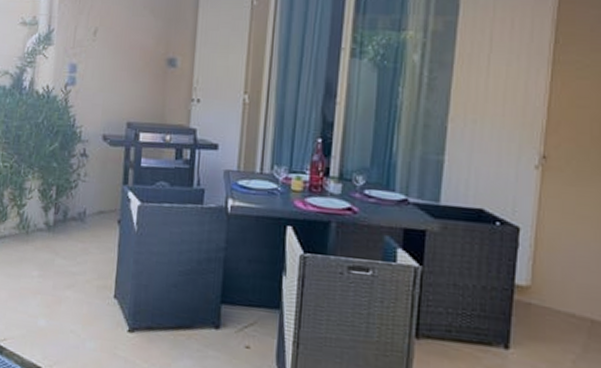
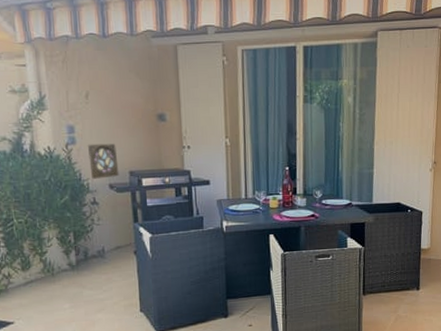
wall ornament: none [85,86,117,128] -> present [87,143,119,179]

